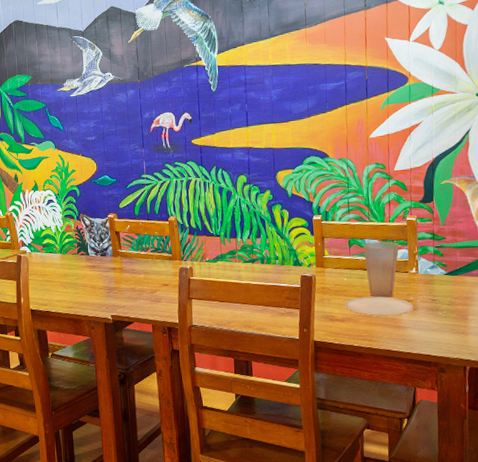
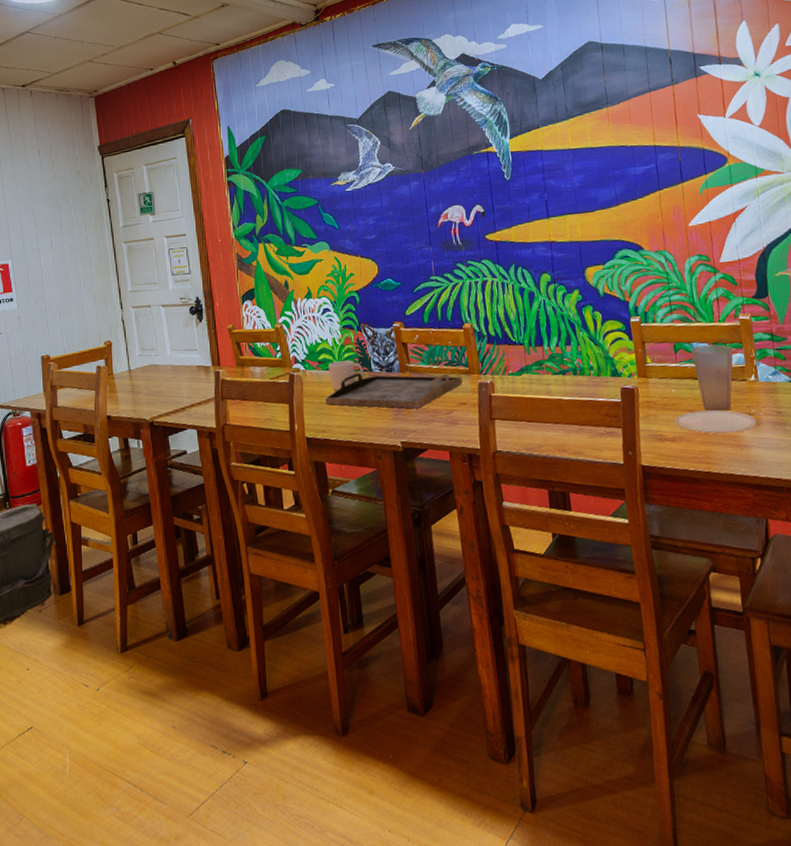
serving tray: none [47,256,166,288] -> present [325,372,463,409]
mug: none [51,245,82,271] -> present [328,360,364,391]

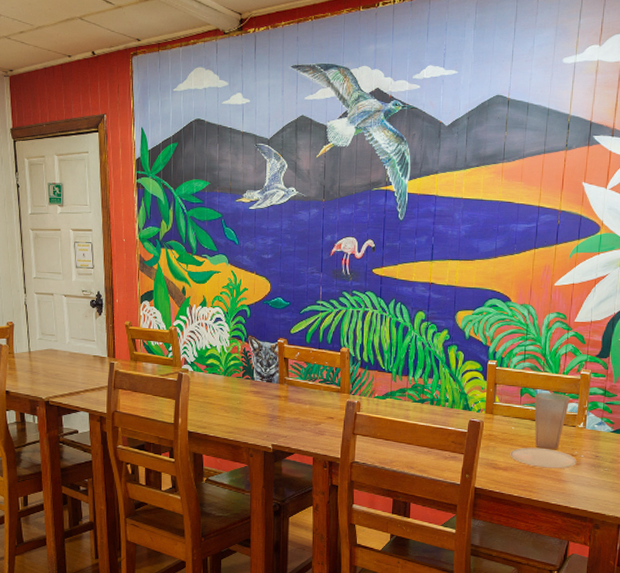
serving tray: present [325,372,463,409] -> none [208,379,333,417]
mug: present [328,360,364,391] -> none [215,367,247,393]

